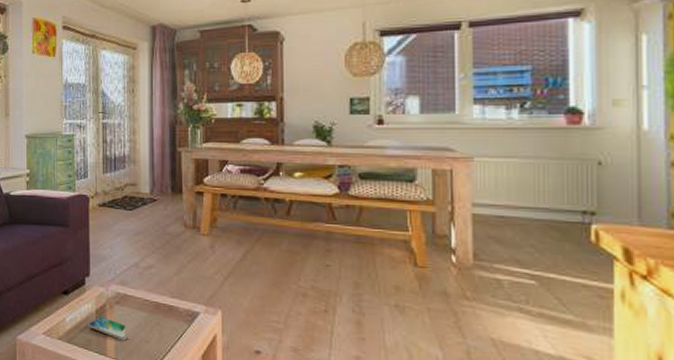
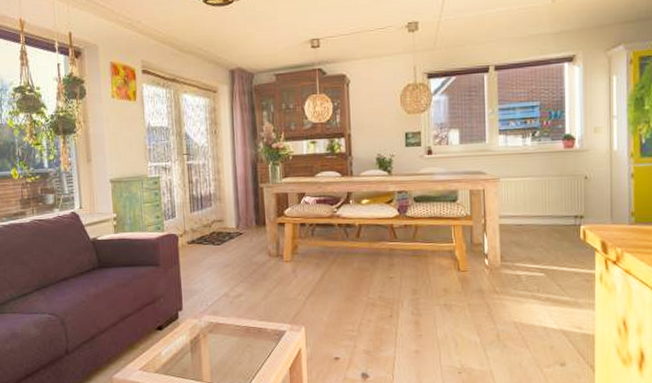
smartphone: present [88,316,128,341] -> none [184,346,222,365]

